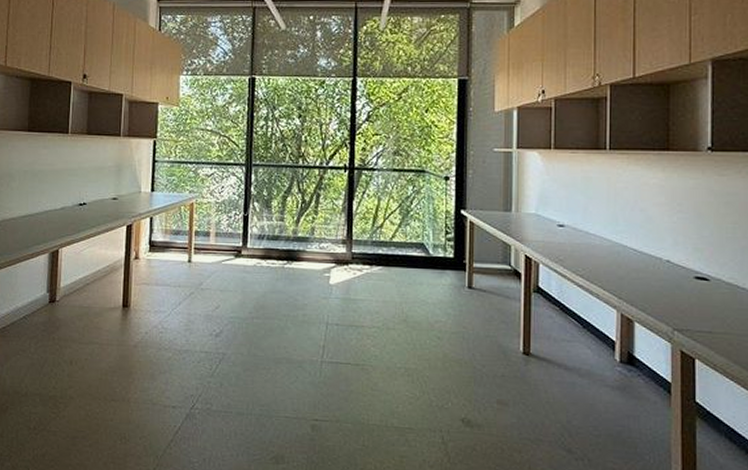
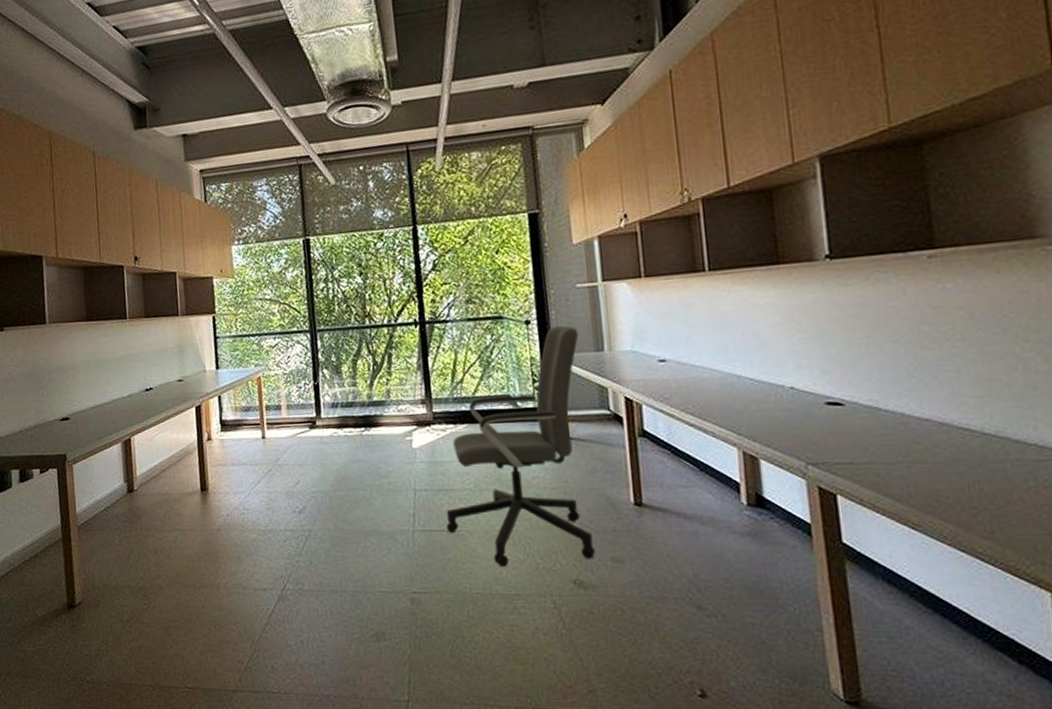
office chair: none [352,184,491,402] -> present [446,325,595,568]

